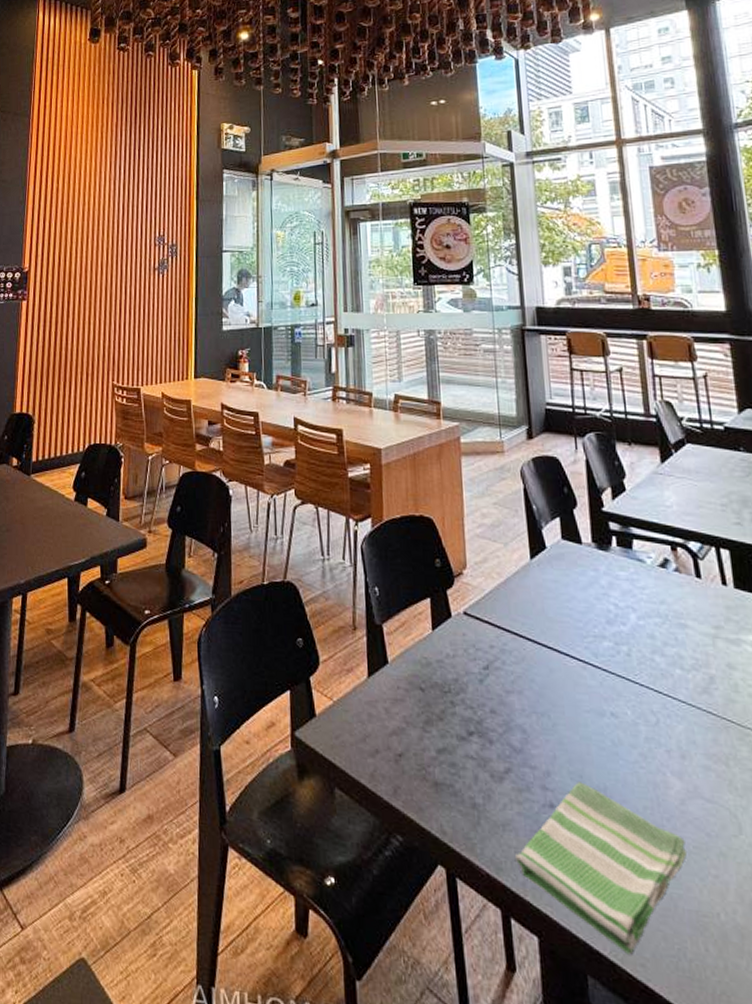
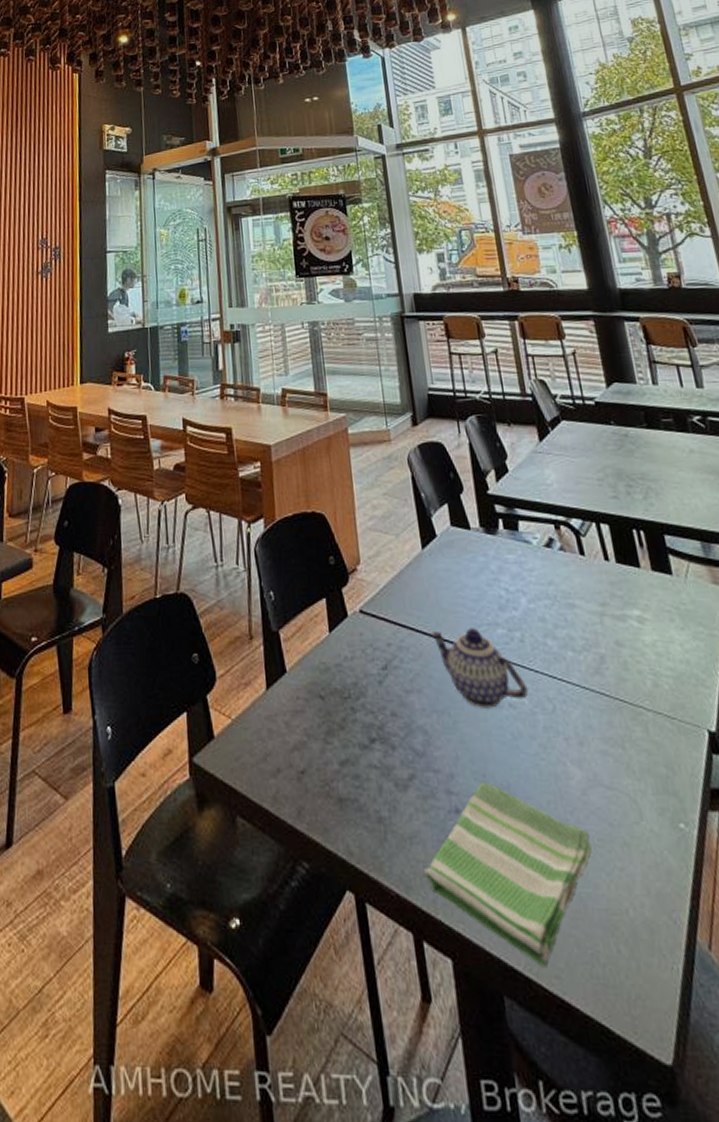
teapot: none [533,637,632,715] -> present [429,628,529,708]

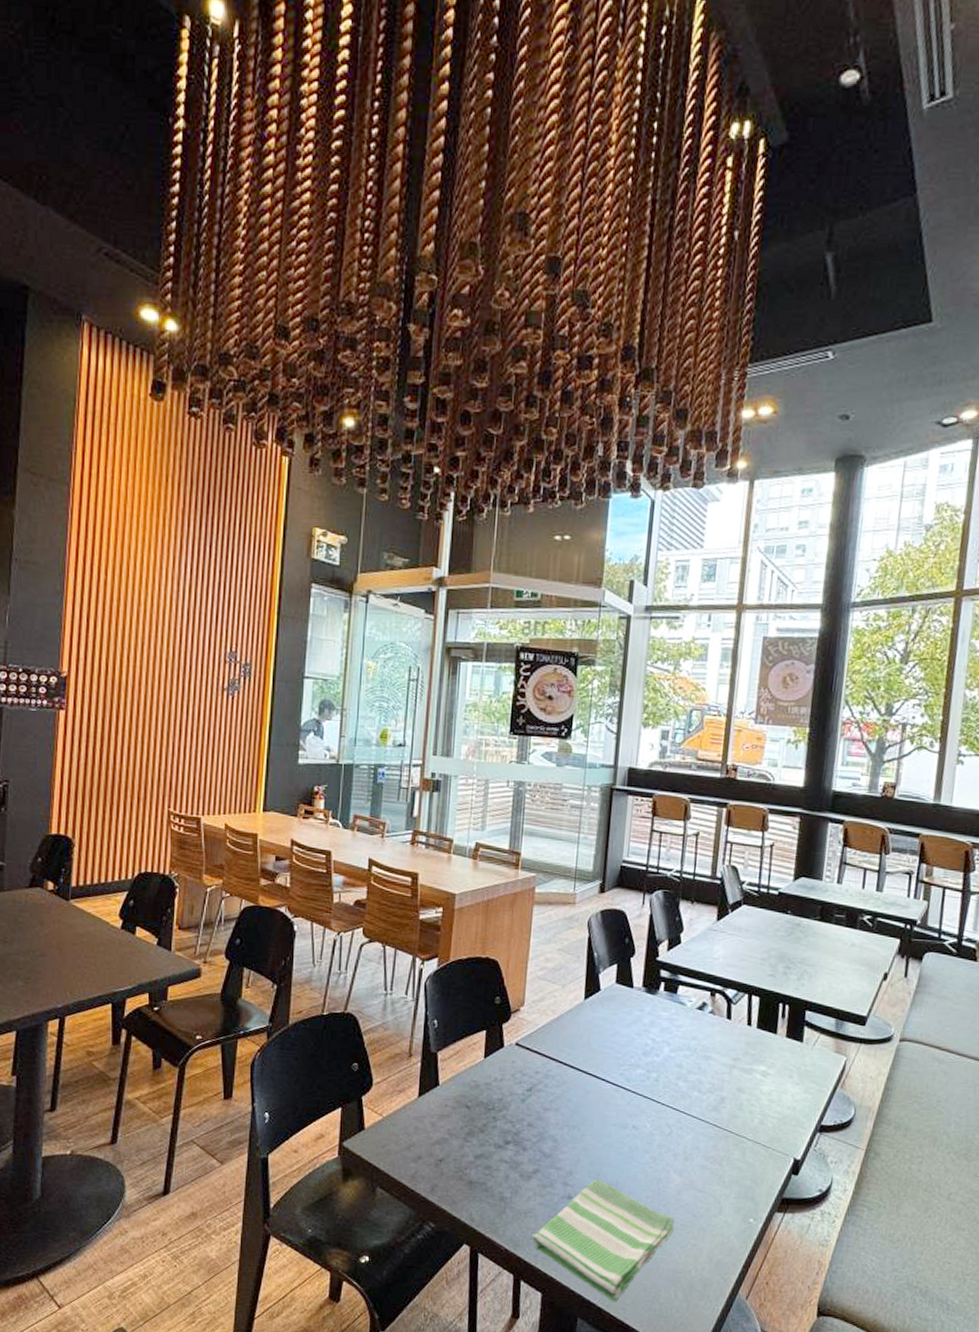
teapot: present [429,628,529,708] -> none [575,1065,652,1128]

